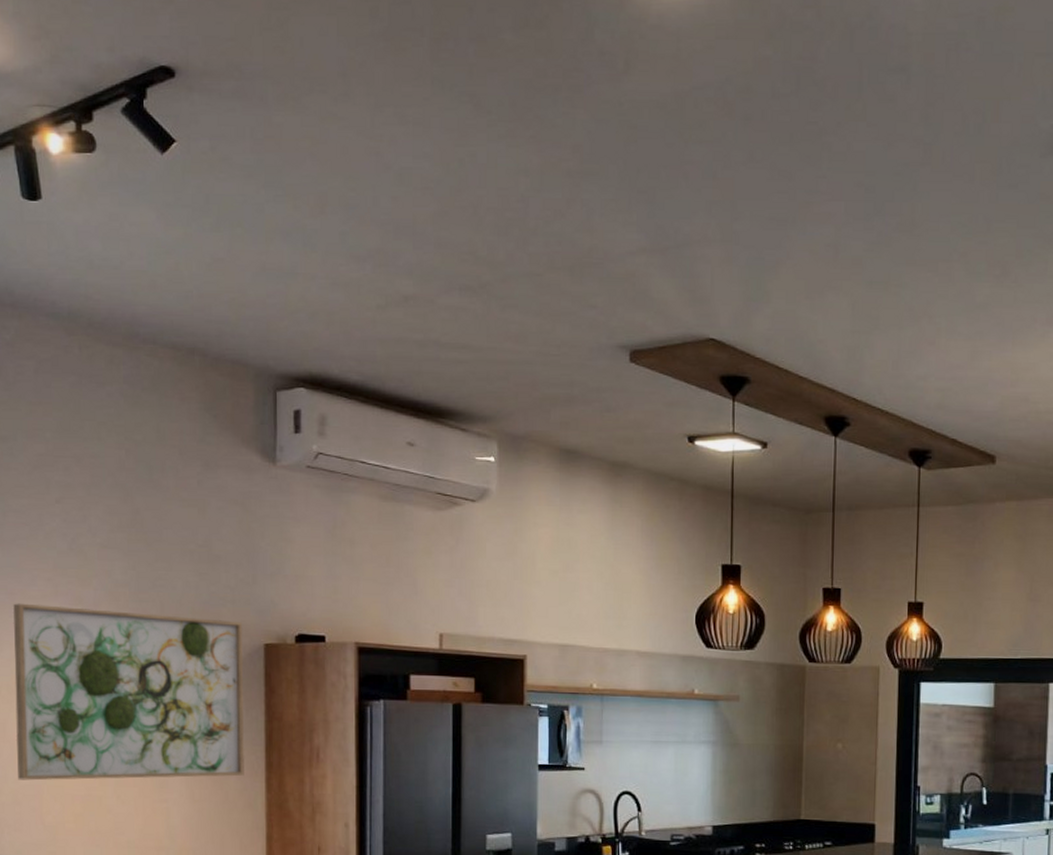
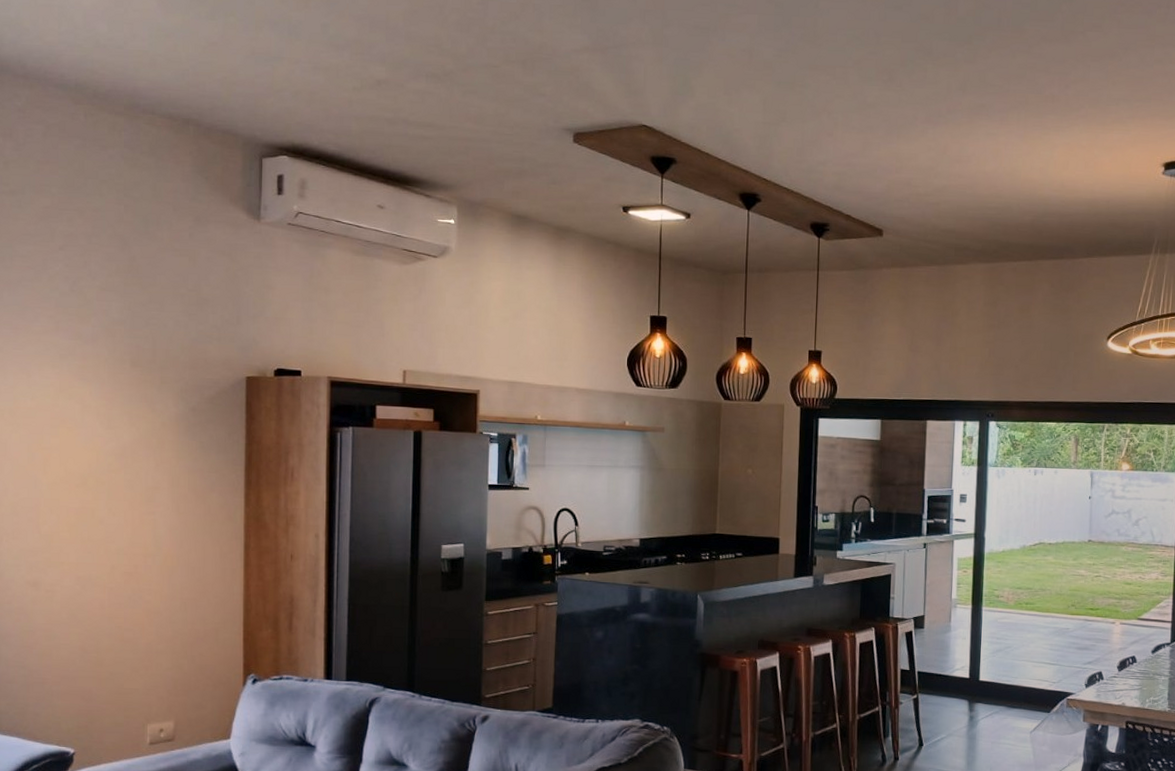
wall art: present [13,603,244,781] -> none [16,337,227,494]

